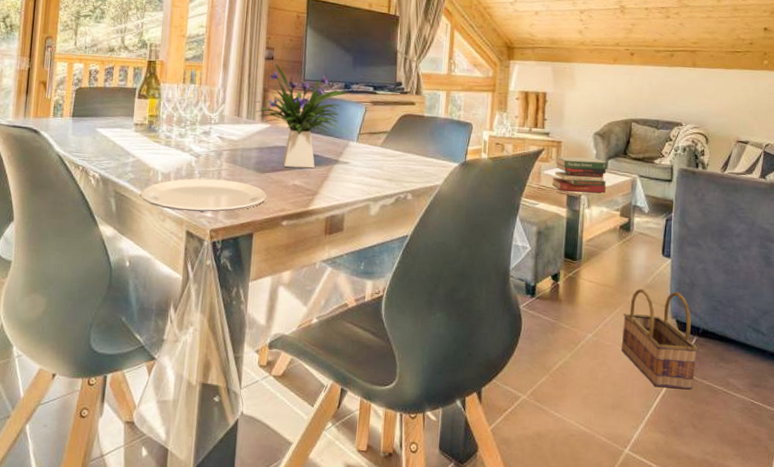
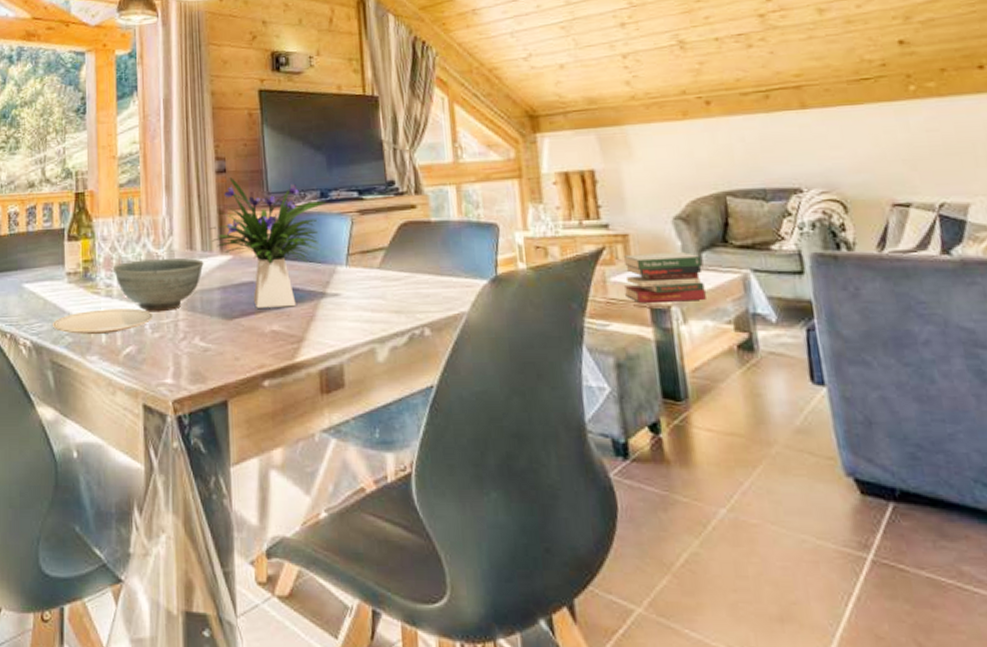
plate: none [118,154,203,175] -> present [52,308,154,335]
plate: present [140,178,267,212] -> none [82,333,240,379]
bowl: none [173,120,247,161] -> present [112,258,204,311]
basket: present [621,288,699,390] -> none [767,435,904,587]

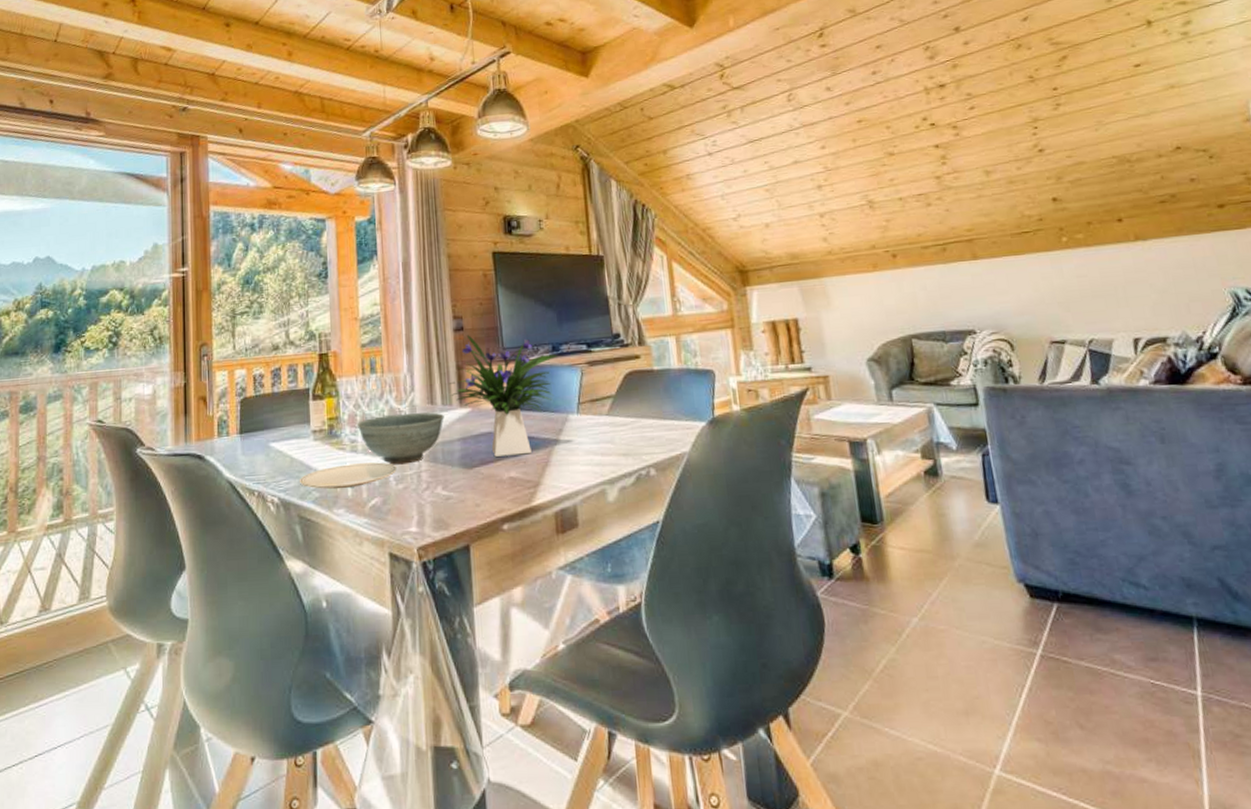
books: present [623,252,706,303] -> none [824,390,897,437]

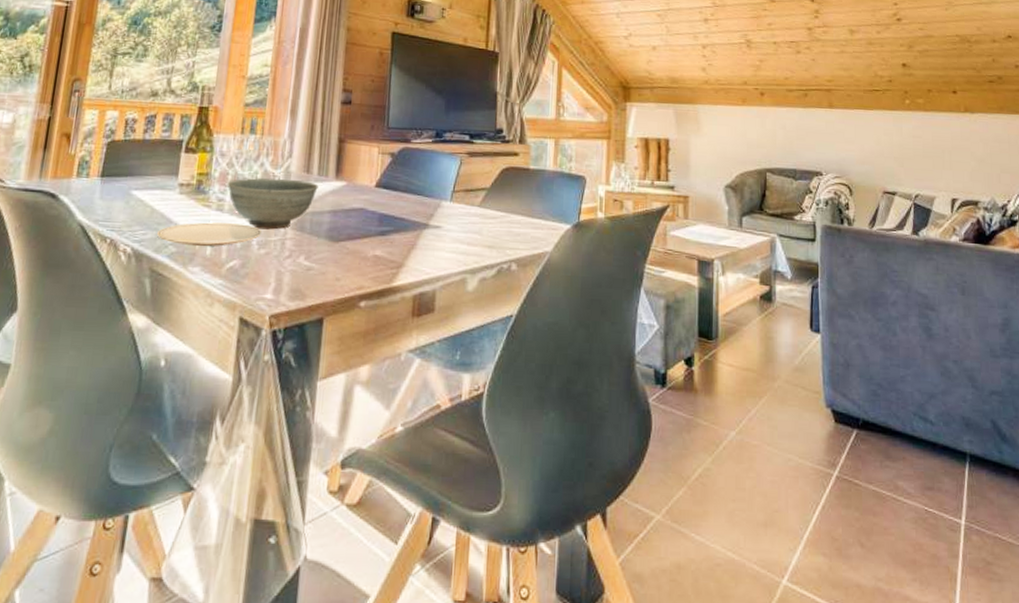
flower arrangement: present [449,335,559,457] -> none [328,109,441,235]

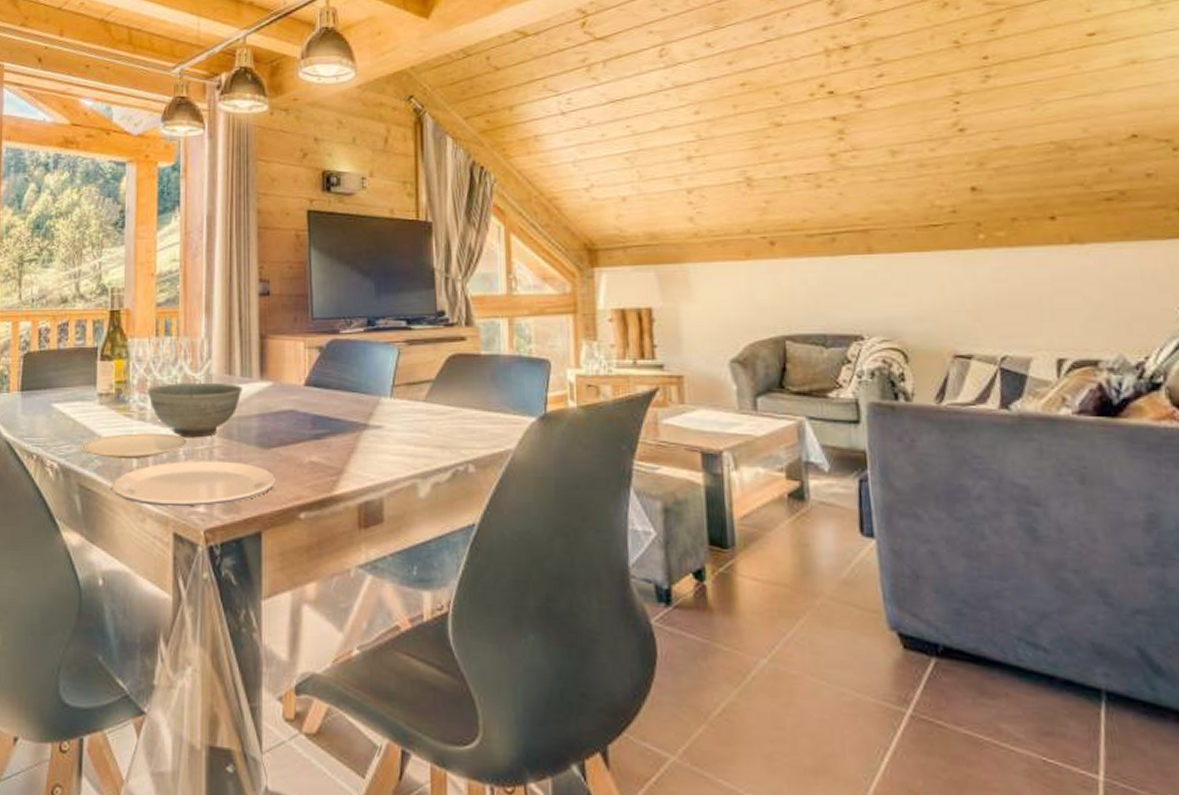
plate: none [183,250,342,293] -> present [112,460,276,507]

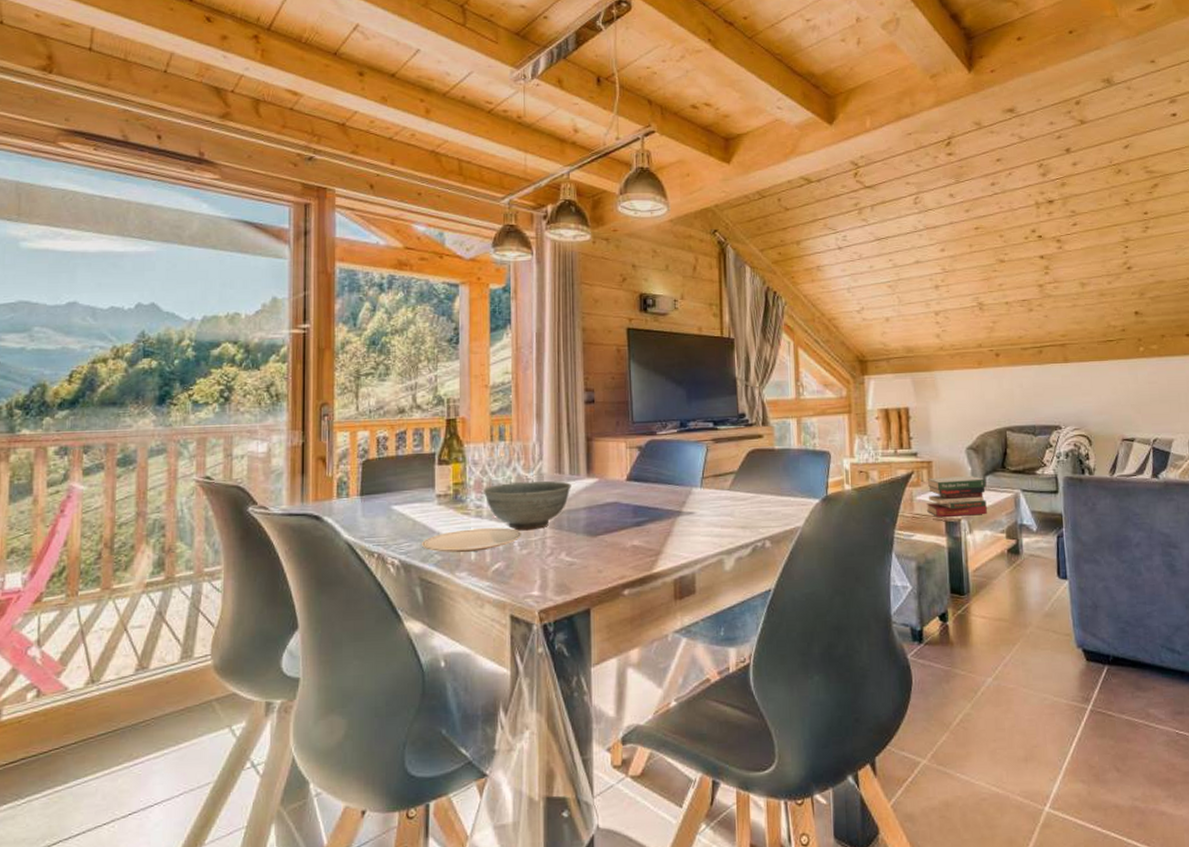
plate: present [112,460,276,507] -> none [451,549,603,593]
books: none [676,397,759,447] -> present [927,476,987,517]

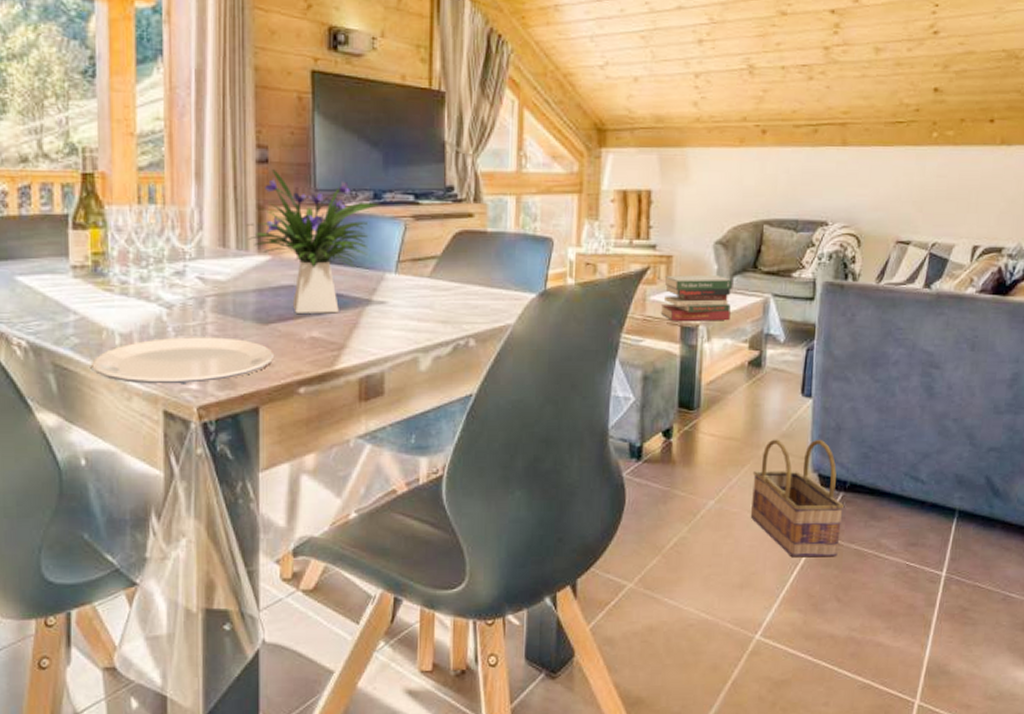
plate: present [421,528,522,553] -> none [53,308,178,337]
plate: none [451,549,603,593] -> present [92,337,275,384]
bowl: present [483,481,571,530] -> none [129,256,238,312]
flower arrangement: none [577,408,686,526] -> present [246,169,380,314]
basket: none [1023,616,1111,730] -> present [750,439,845,558]

